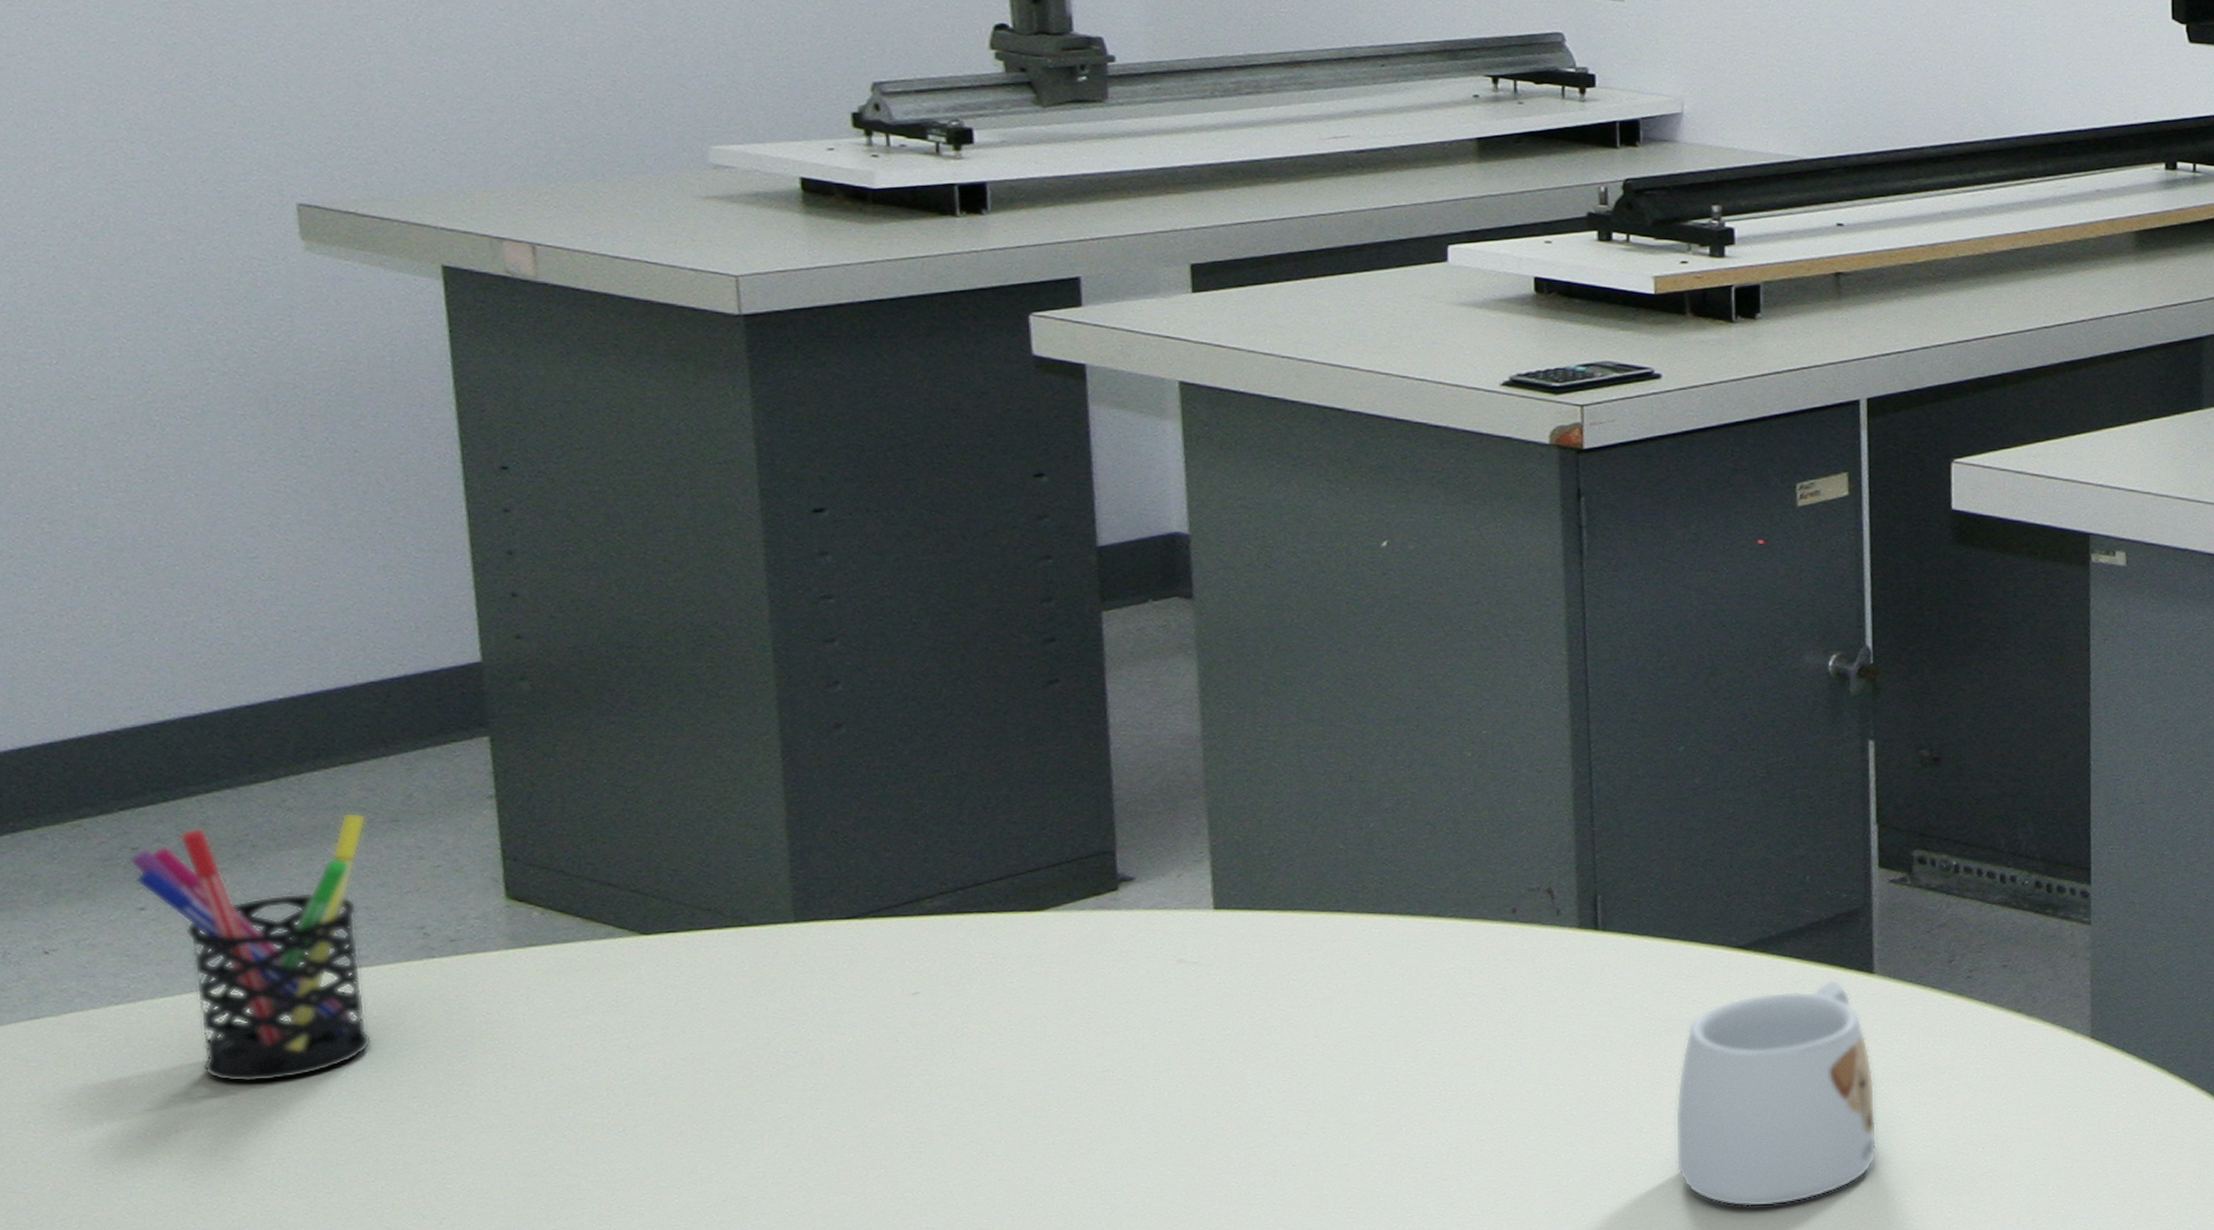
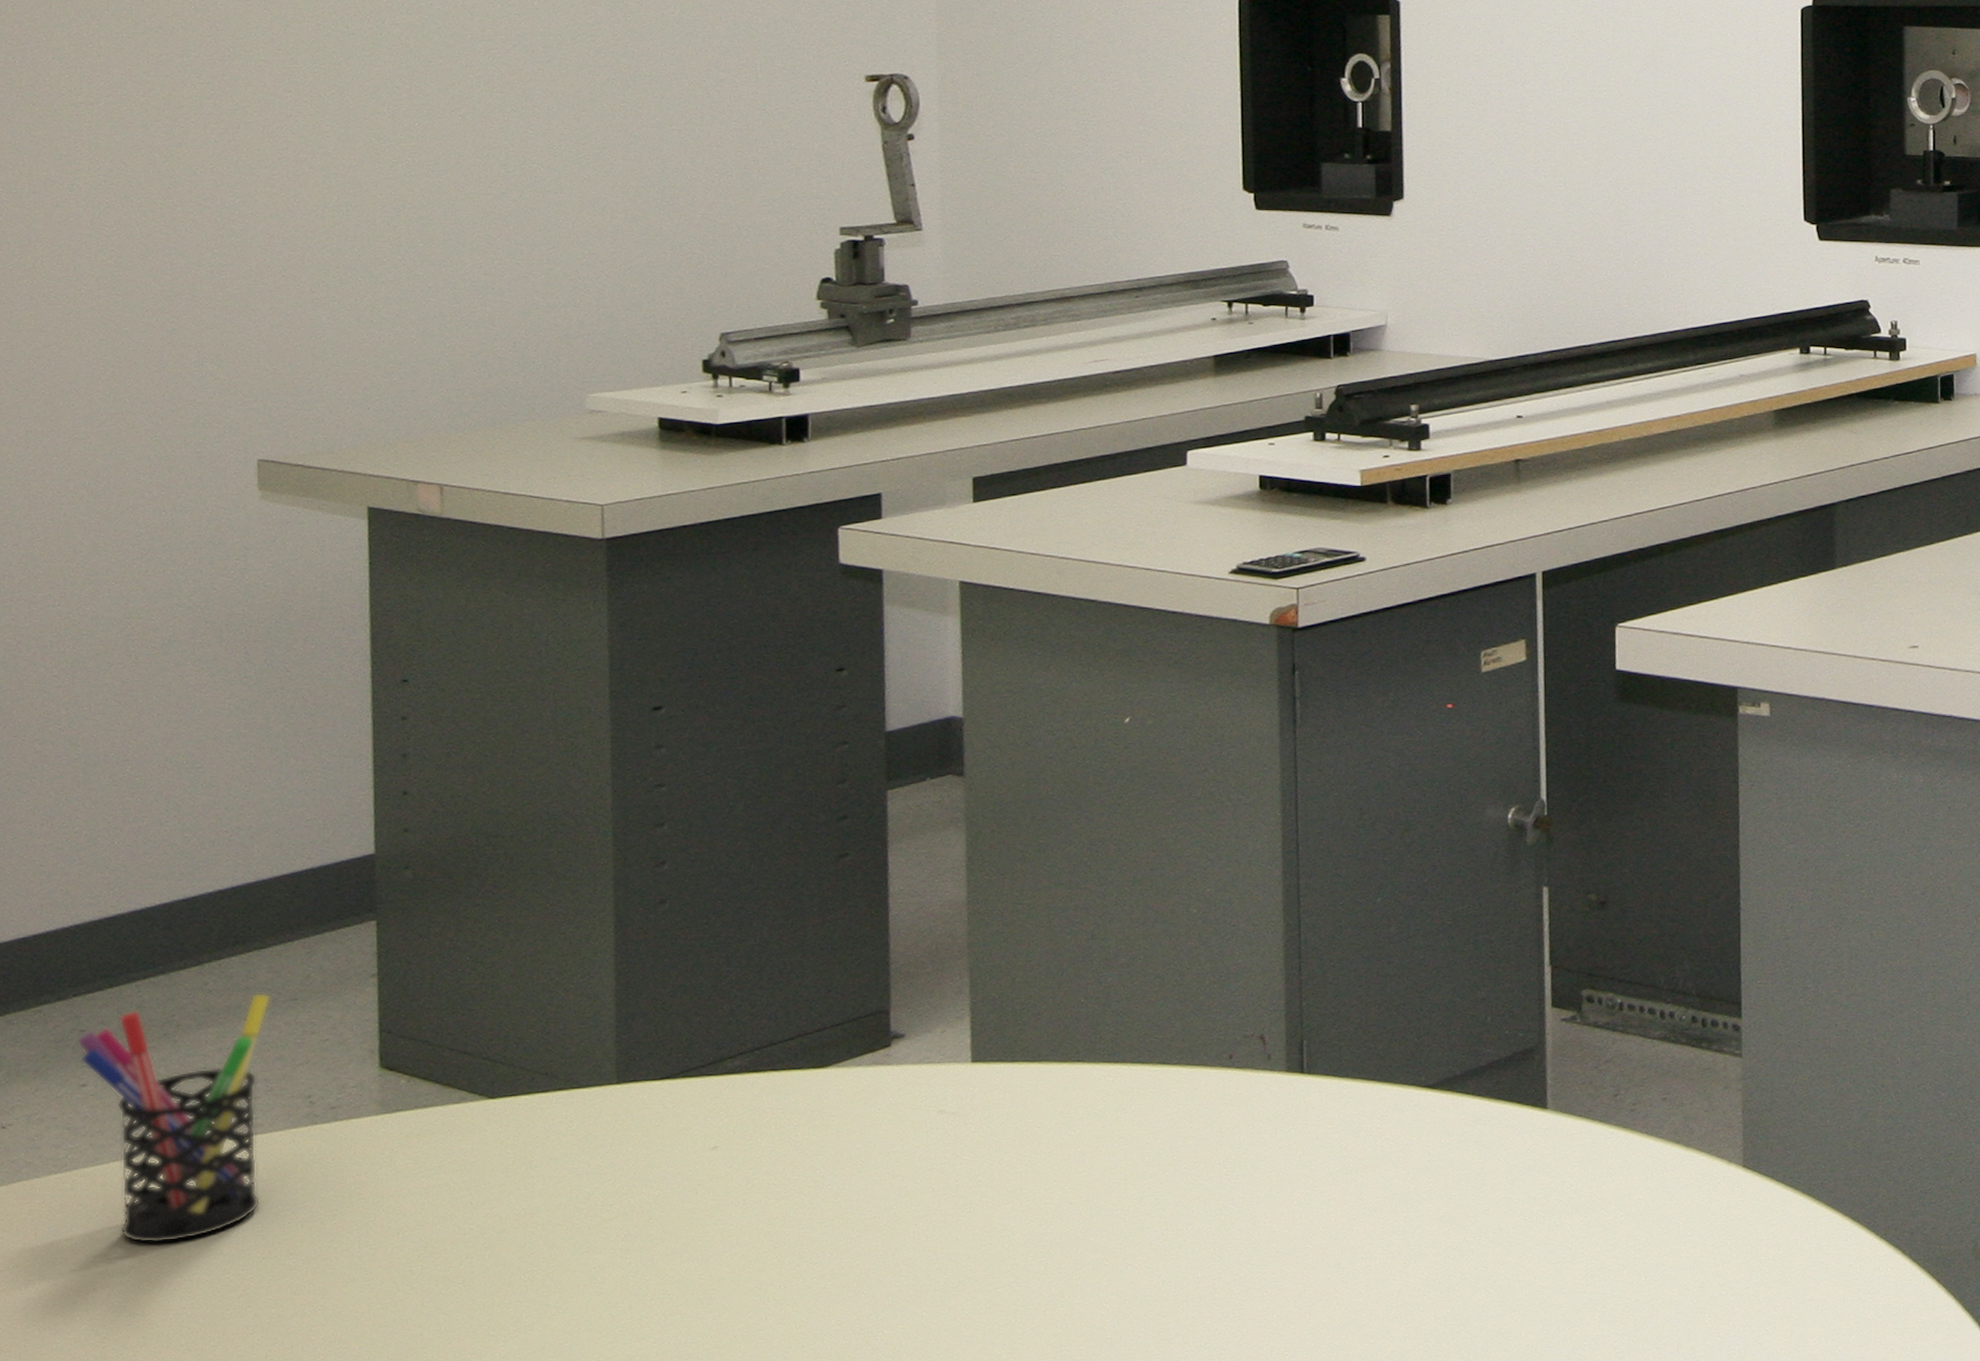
mug: present [1675,979,1877,1207] -> none [1369,1115,1550,1339]

